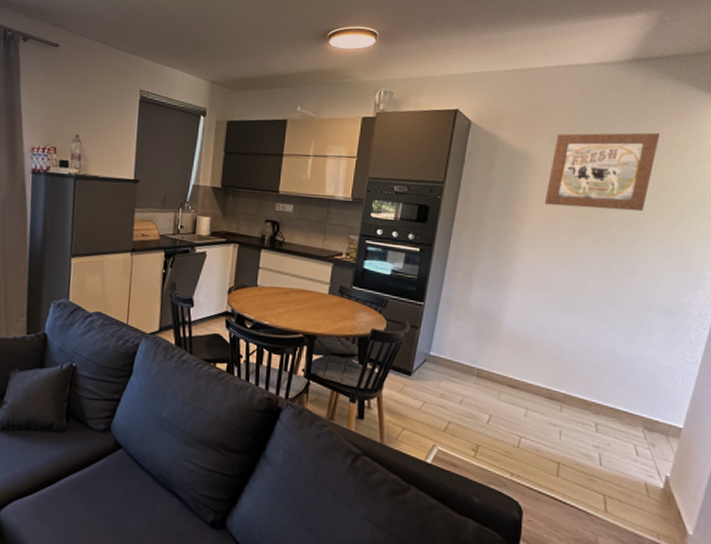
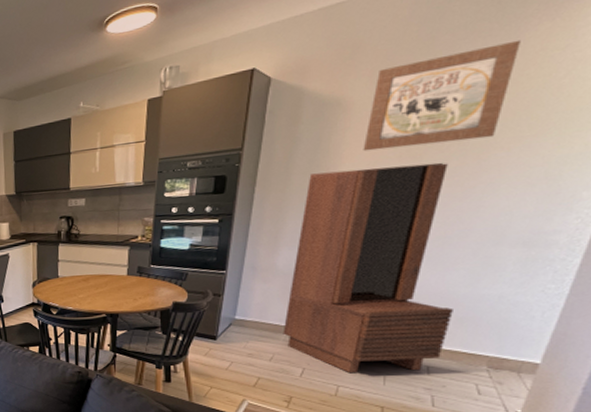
cabinet: none [473,218,616,427] -> present [283,162,453,372]

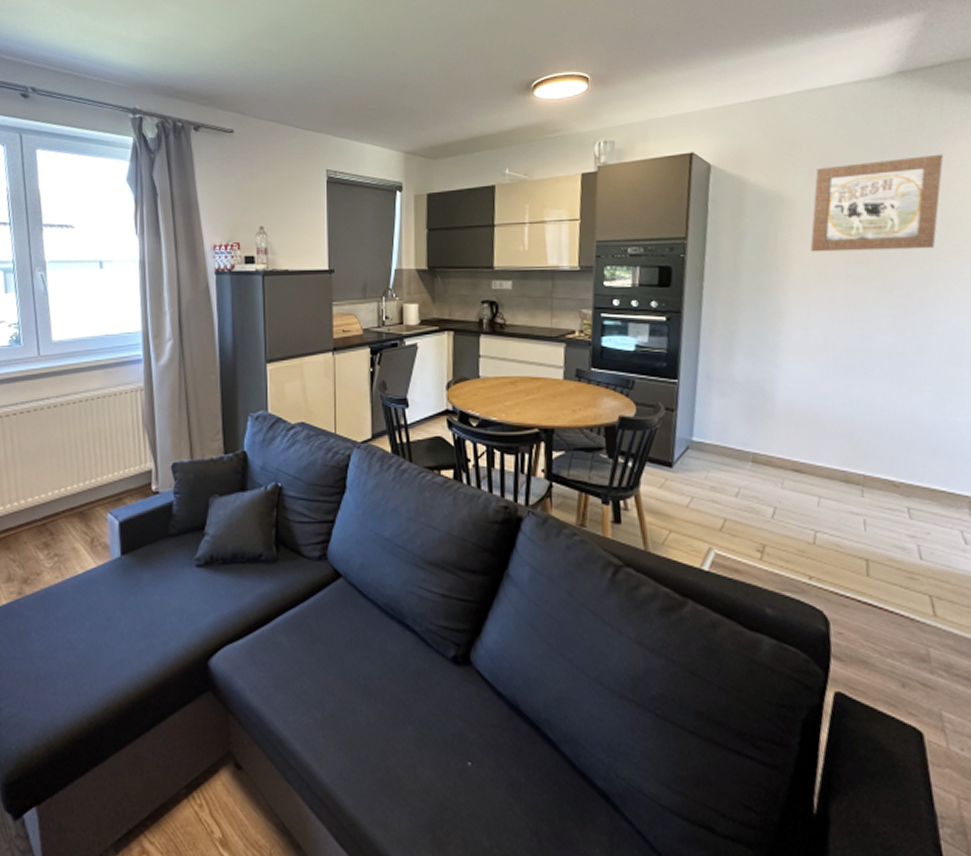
cabinet: present [283,162,453,372] -> none [747,270,925,513]

